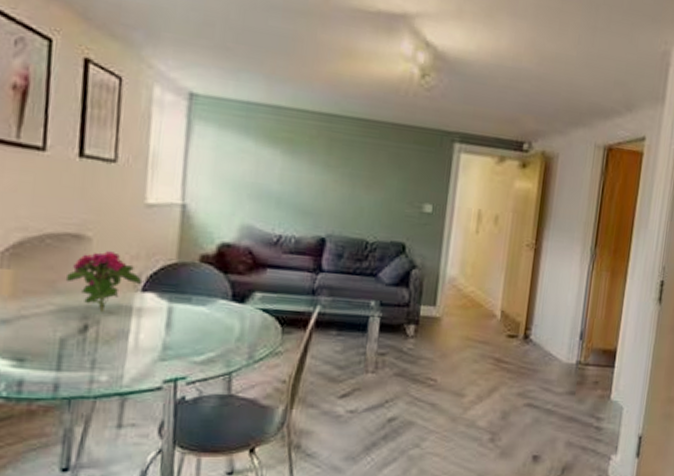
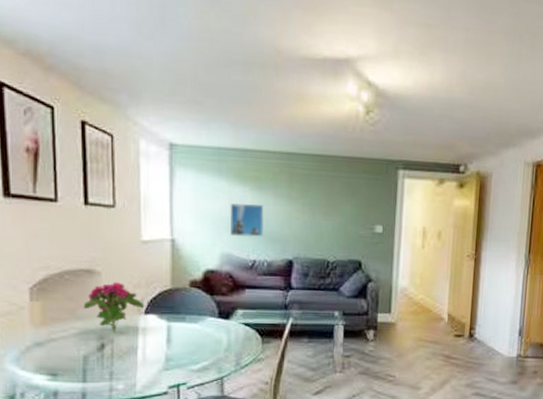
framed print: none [254,166,296,209] -> present [229,202,265,237]

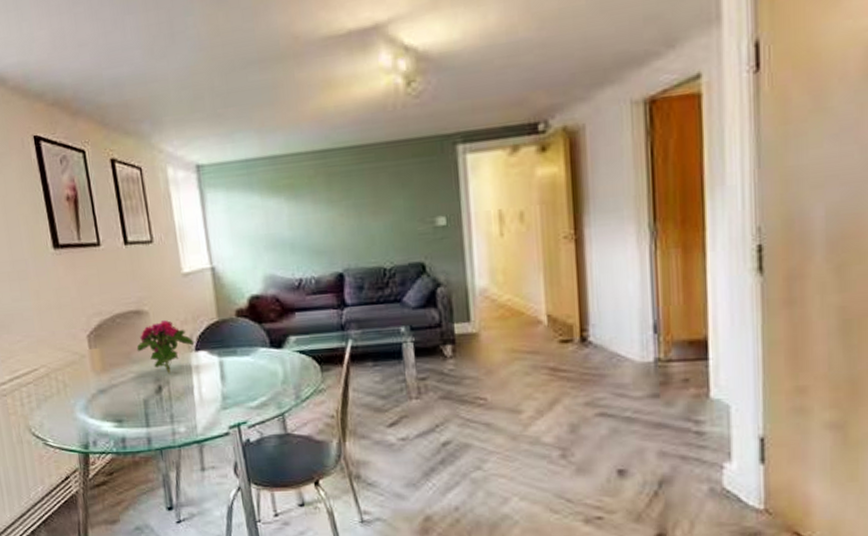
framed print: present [229,202,265,237] -> none [266,215,306,255]

